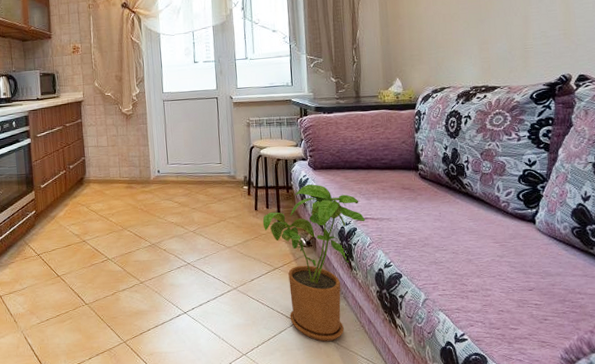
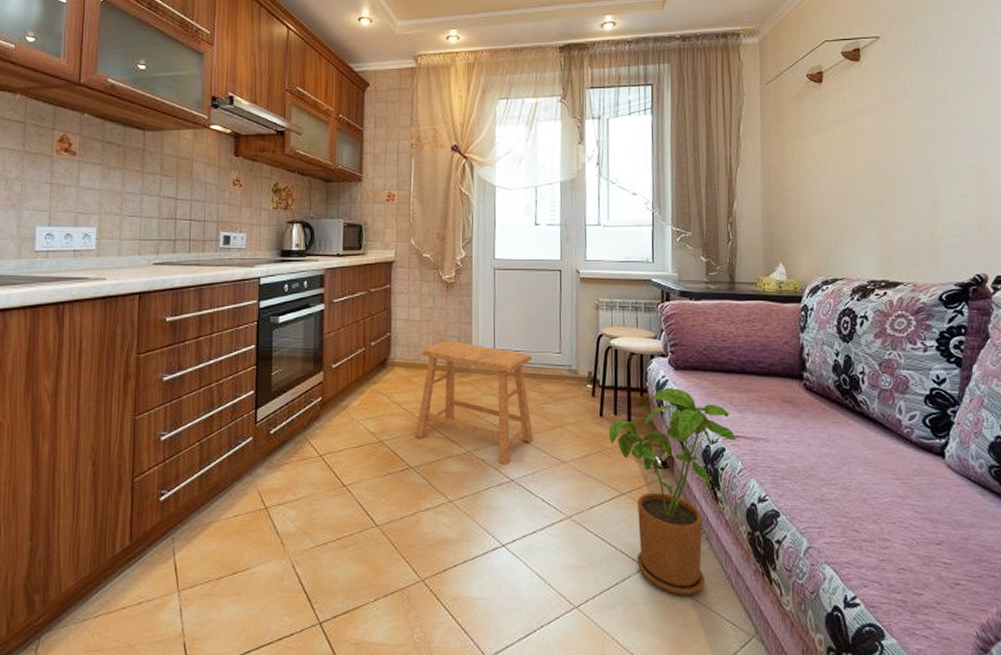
stool: none [110,160,203,253] -> present [416,340,533,466]

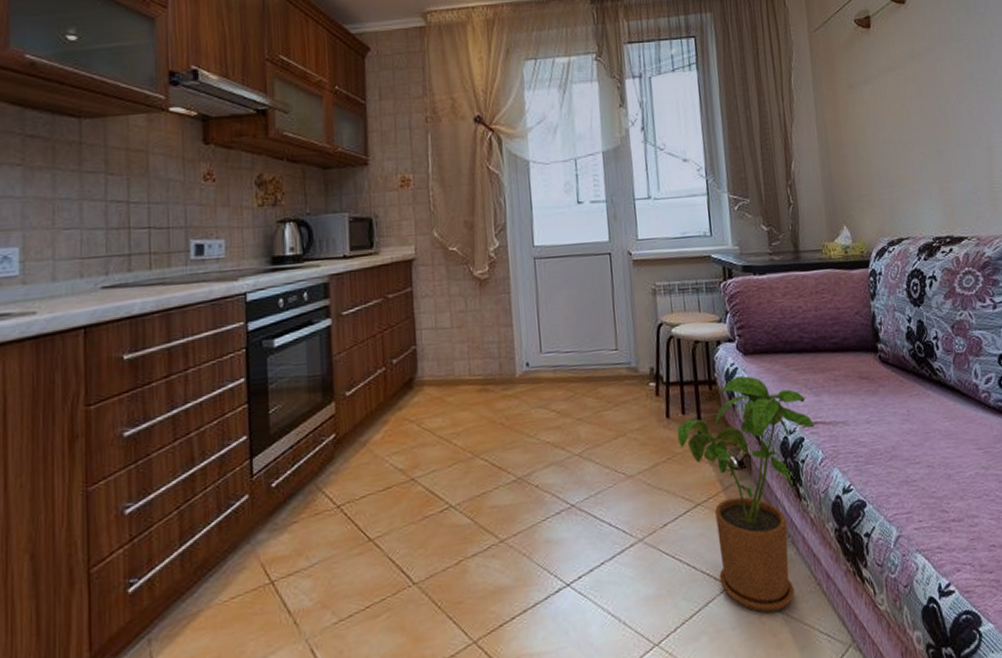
stool: present [416,340,533,466] -> none [454,347,593,490]

